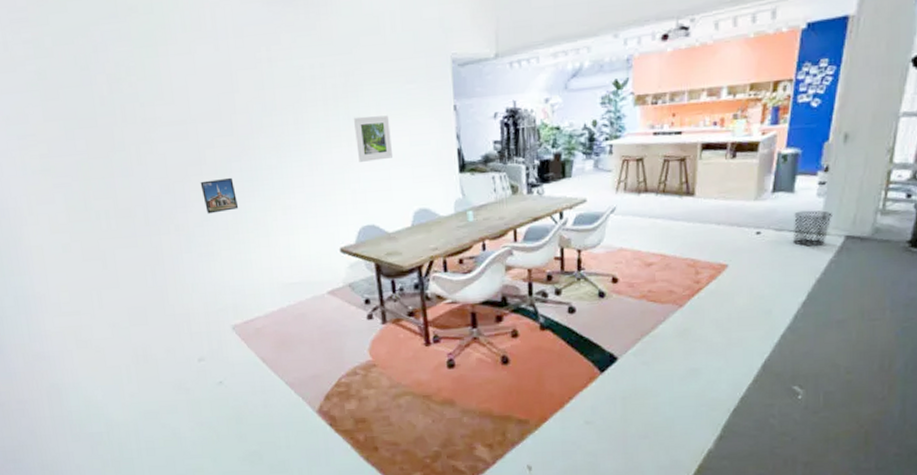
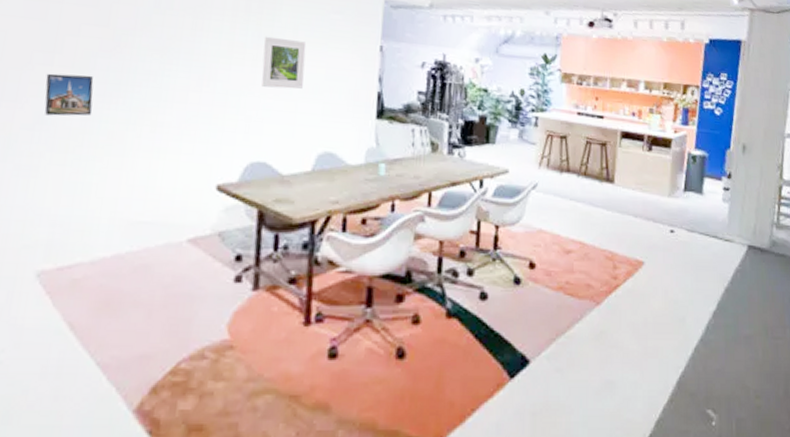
waste bin: present [793,210,834,247] -> none [703,214,737,254]

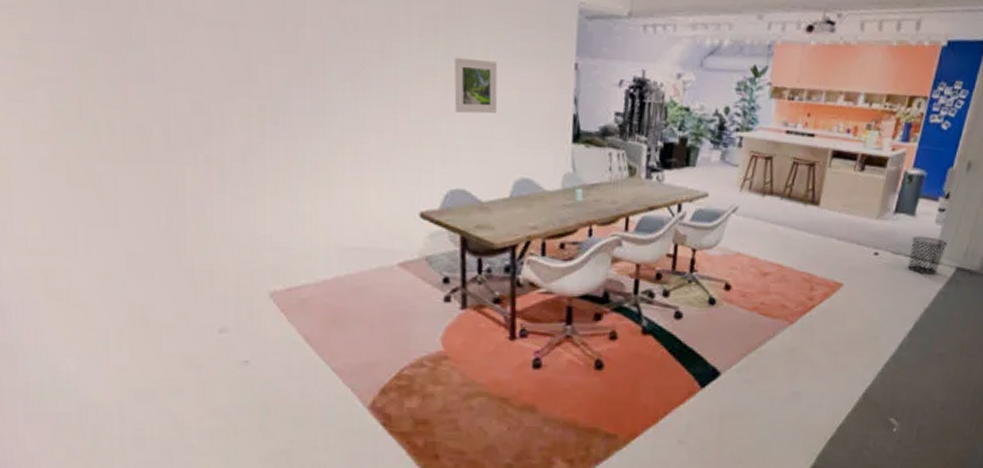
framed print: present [44,73,94,116] -> none [247,104,296,148]
waste bin: none [703,214,737,254] -> present [907,236,949,276]

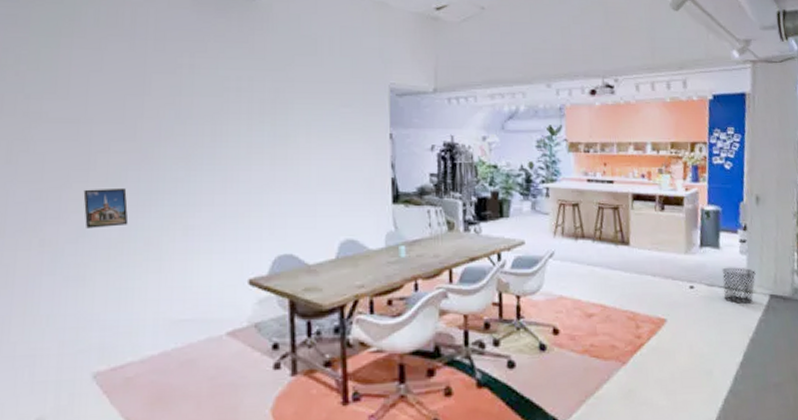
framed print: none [247,104,296,148] -> present [83,187,129,229]
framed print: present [454,57,498,114] -> none [280,135,320,183]

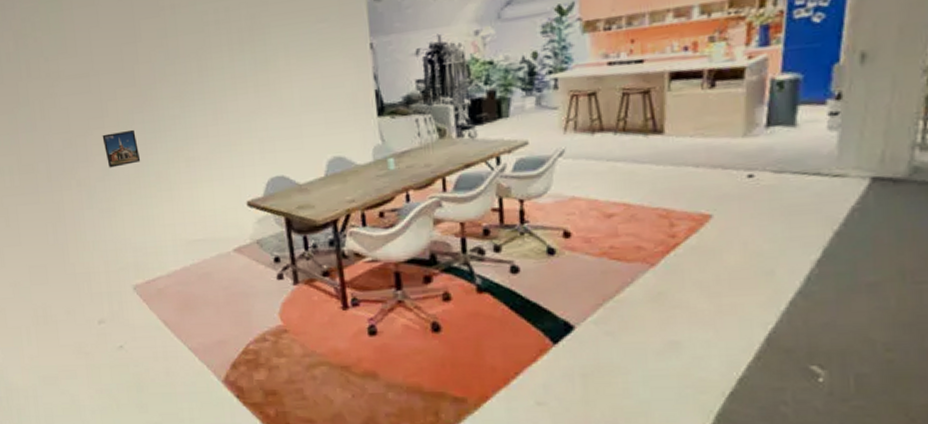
waste bin: present [722,267,757,305] -> none [797,147,853,192]

